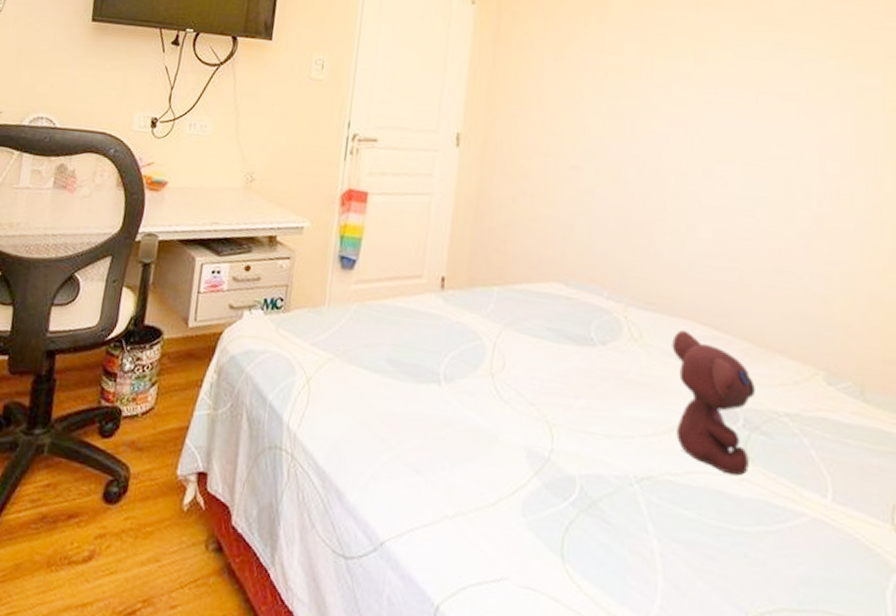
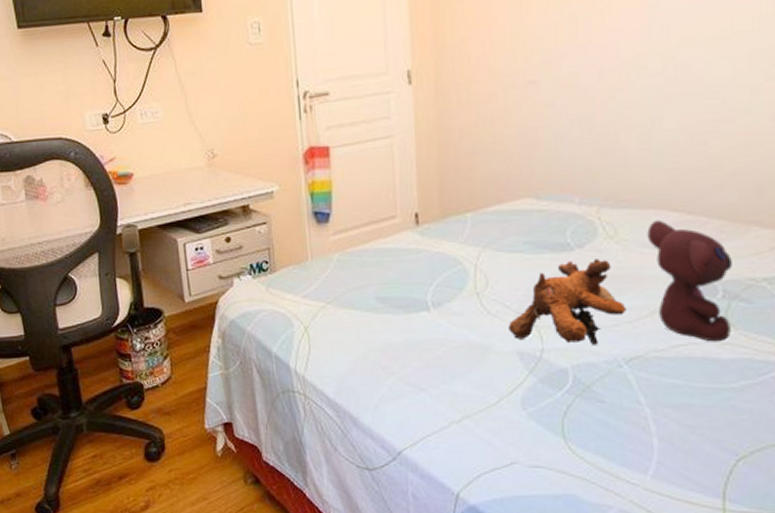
stuffed animal: none [519,356,644,456] -> present [508,259,627,345]

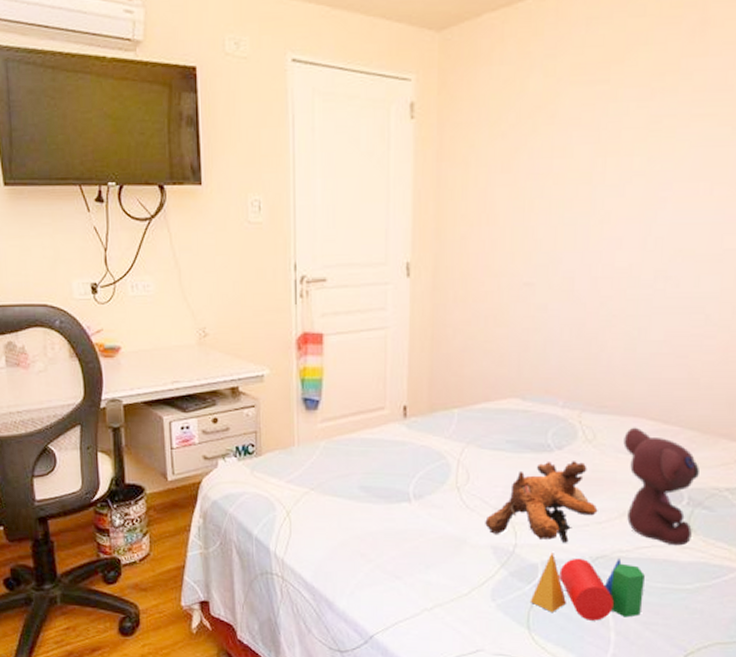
toy blocks: none [562,356,685,426] -> present [530,553,645,621]

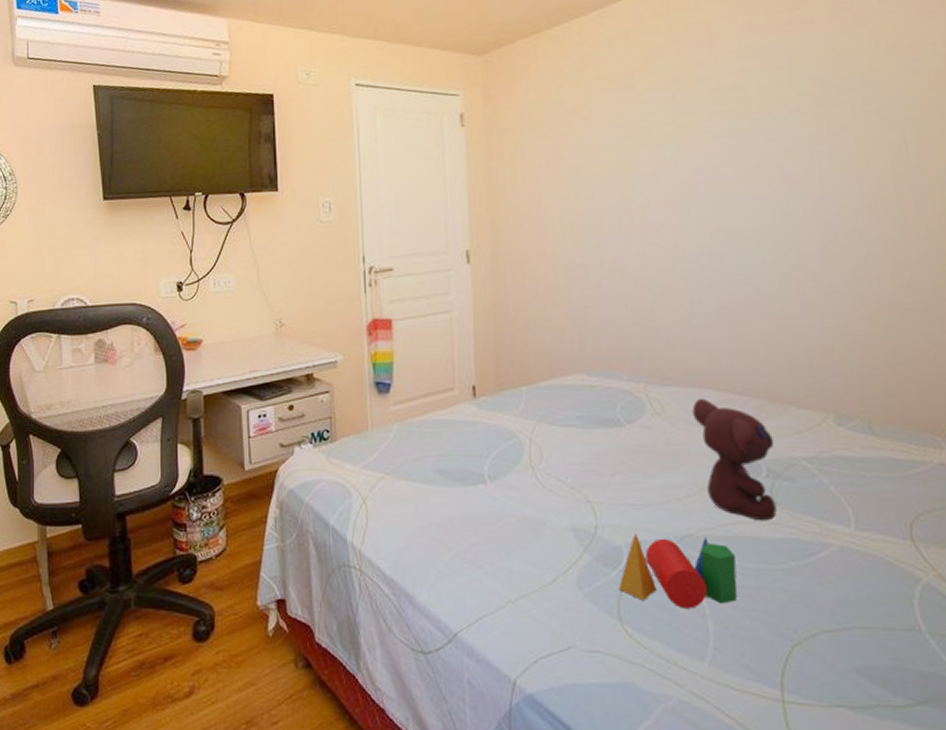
stuffed animal: present [485,460,598,543] -> none [563,435,677,522]

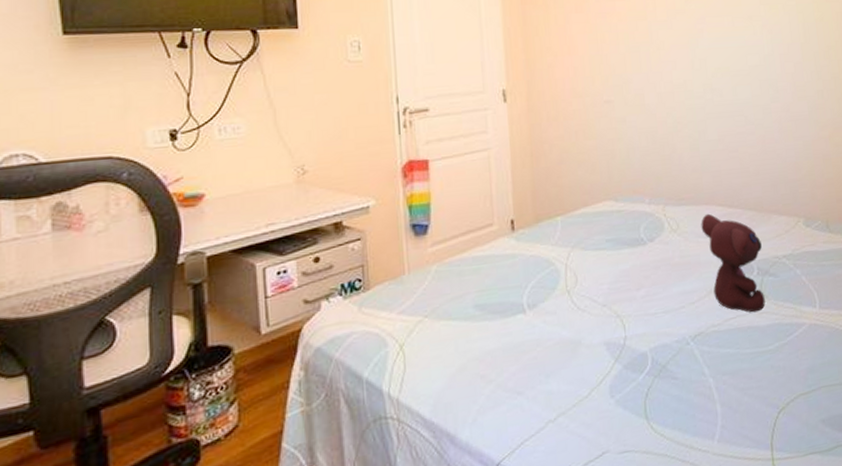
toy blocks: present [618,533,737,609] -> none [644,332,738,398]

